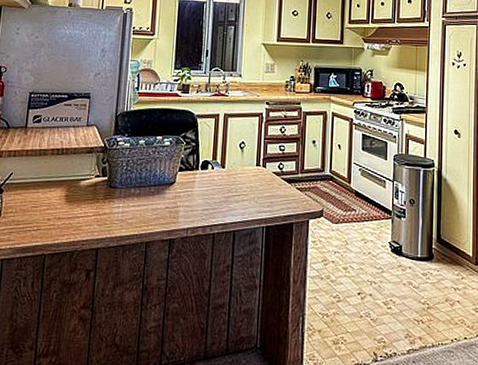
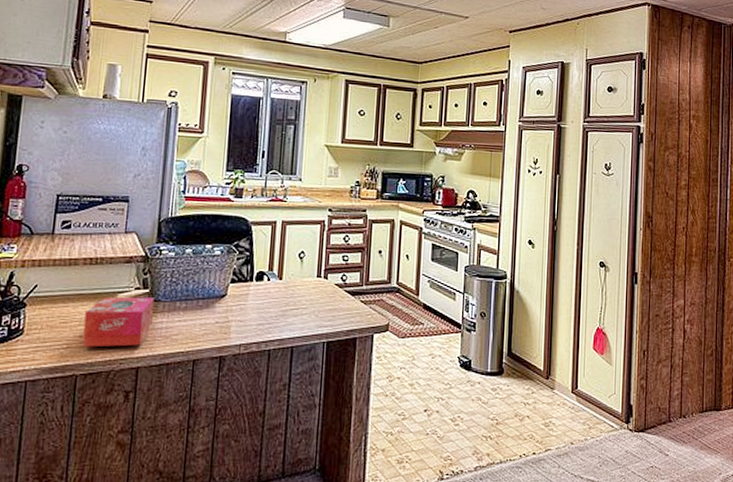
tissue box: none [50,184,112,230] -> present [82,297,154,348]

